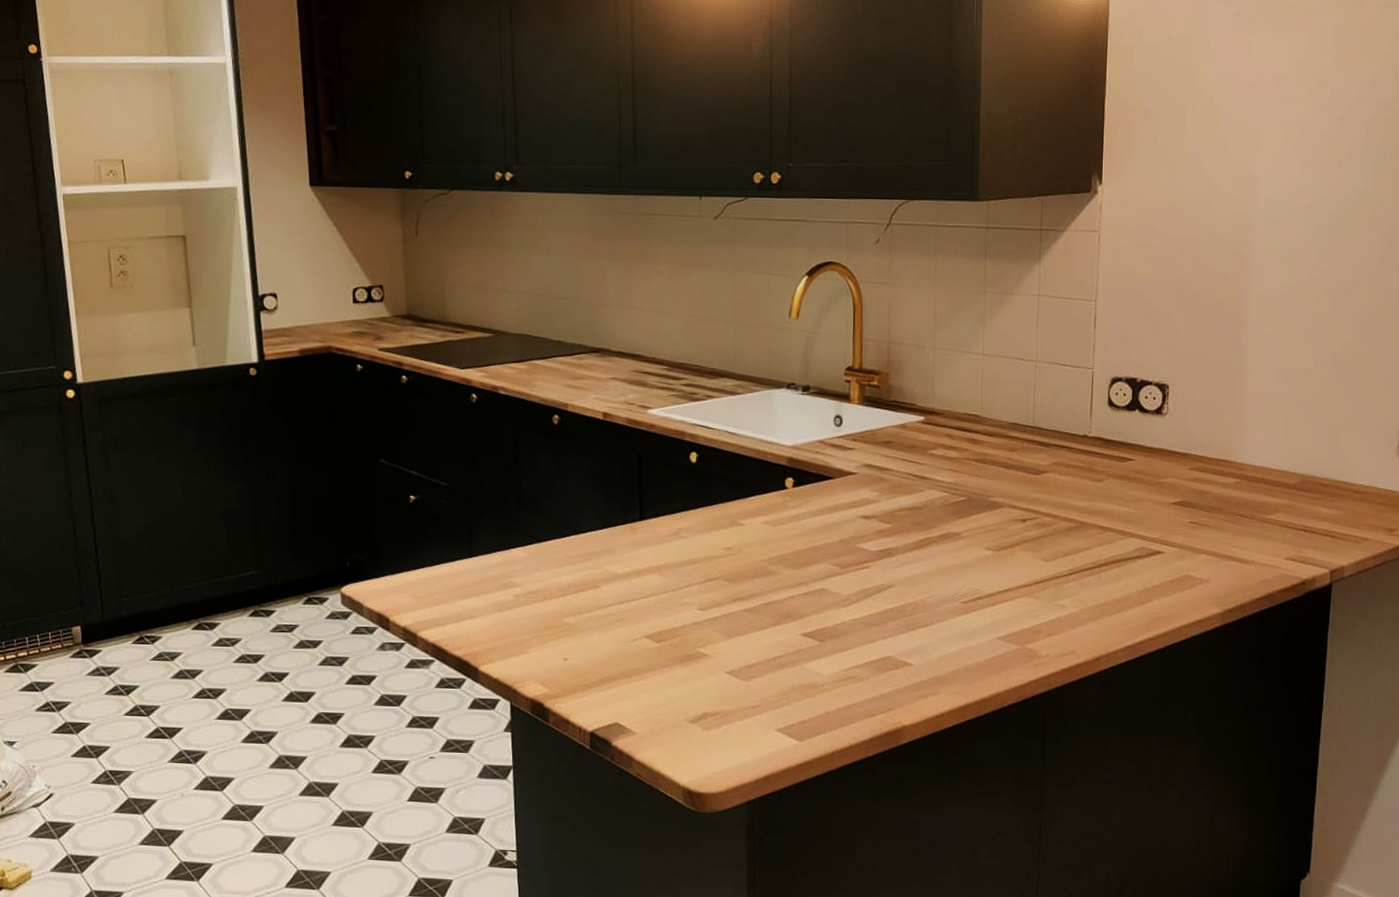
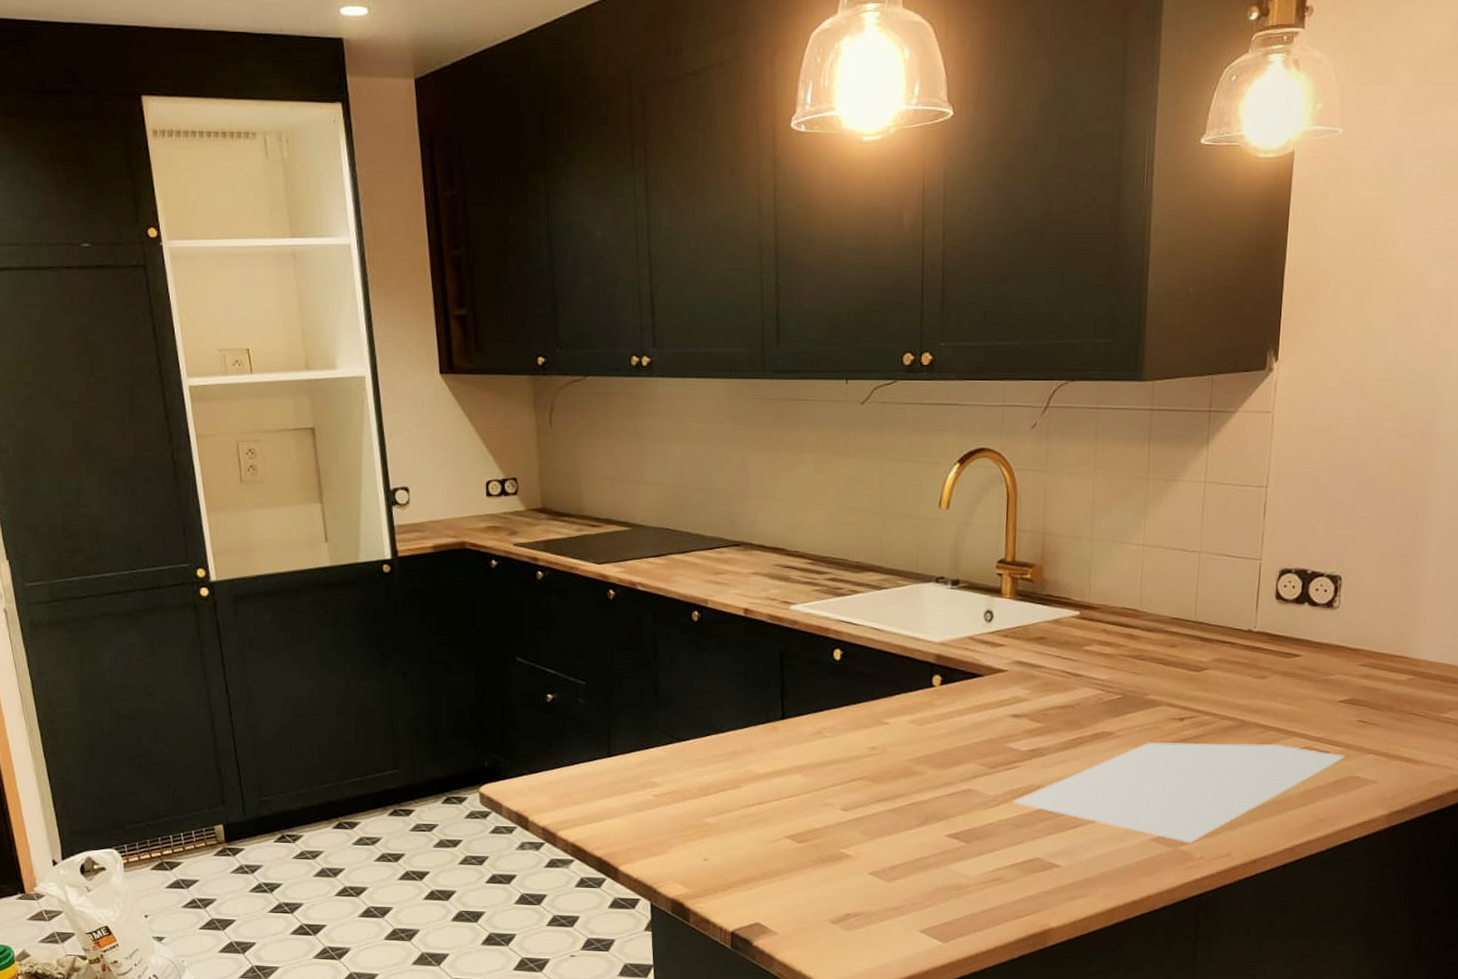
cutting board: none [865,542,1180,642] -> present [1014,742,1345,844]

